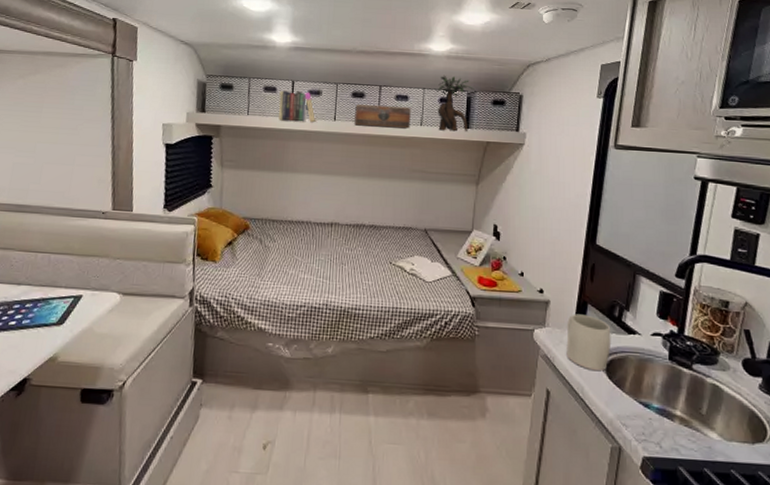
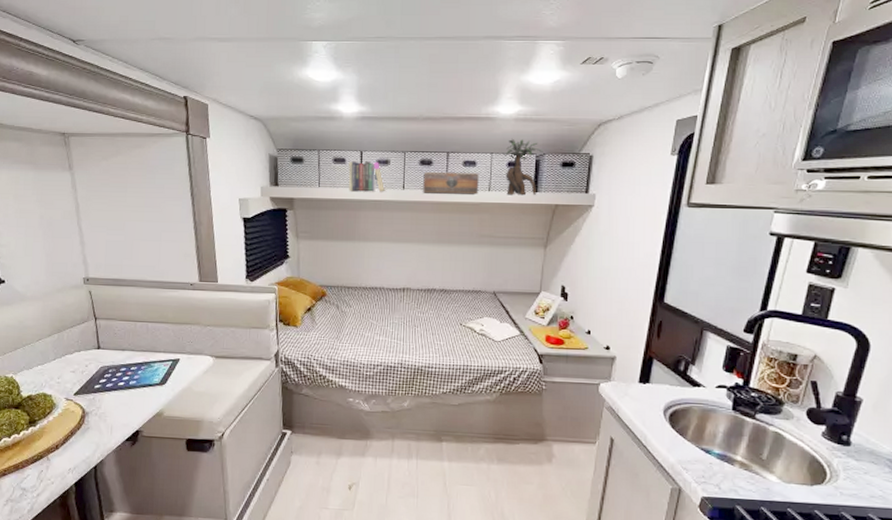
mug: present [566,314,612,372] -> none [631,368,676,421]

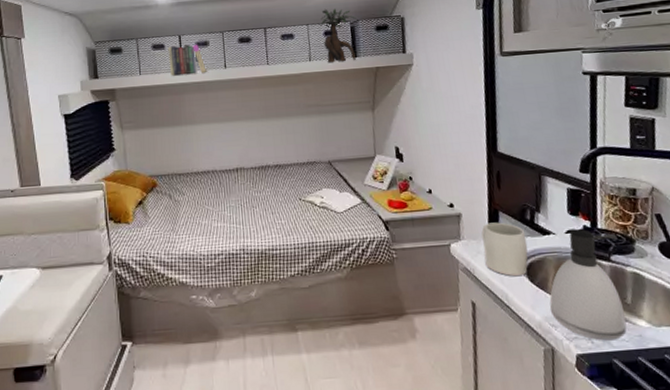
decorative box: present [423,172,479,196] -> none [243,45,300,71]
mug: none [631,368,676,421] -> present [481,222,528,277]
soap dispenser: none [685,384,767,490] -> present [549,228,627,342]

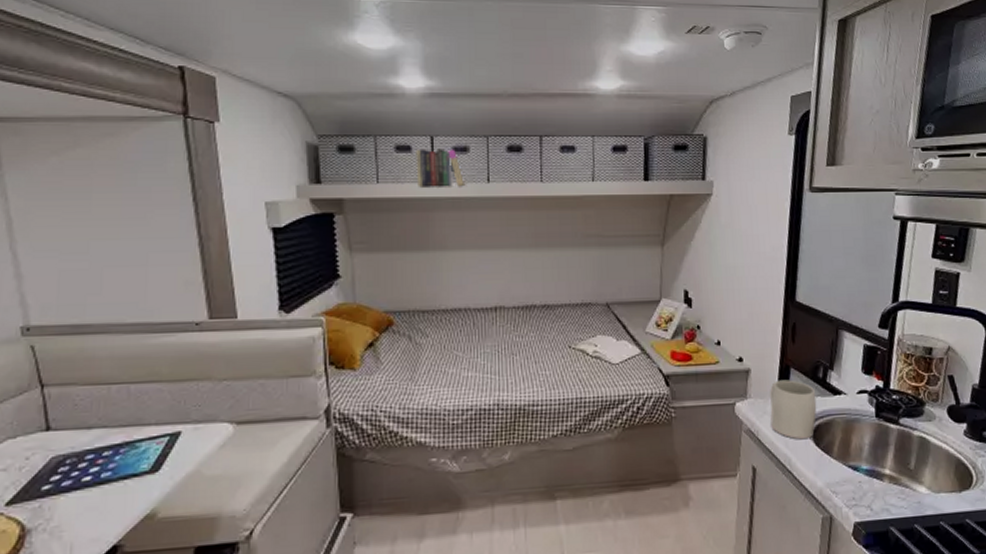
decorative plant: present [320,8,358,63] -> none [608,118,654,186]
soap dispenser: present [549,228,627,342] -> none [832,389,908,509]

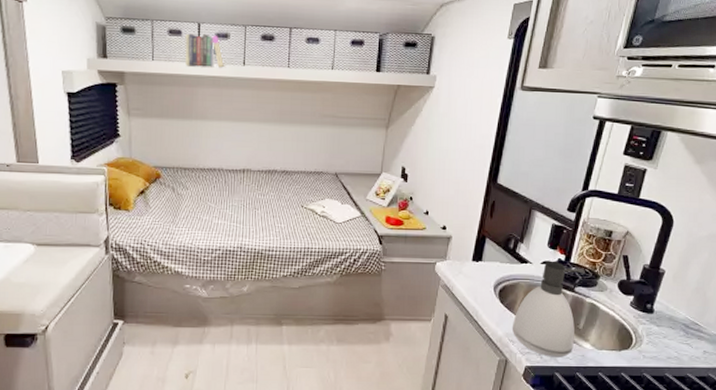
mug: present [770,379,817,440] -> none [464,247,506,297]
soap dispenser: none [832,389,908,509] -> present [512,260,585,359]

